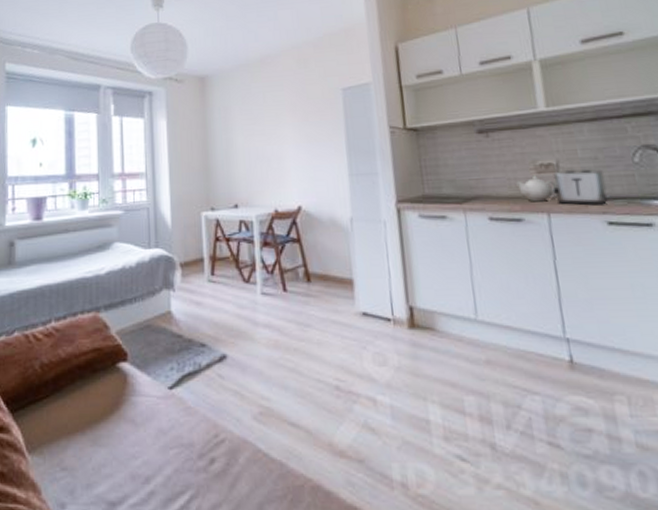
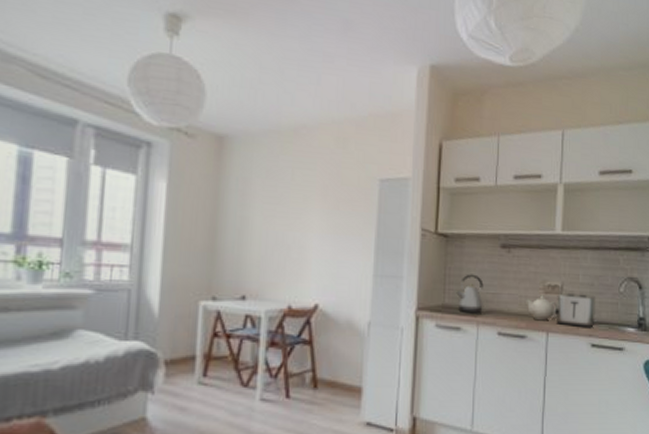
kettle: none [435,162,469,202] -> present [456,274,485,314]

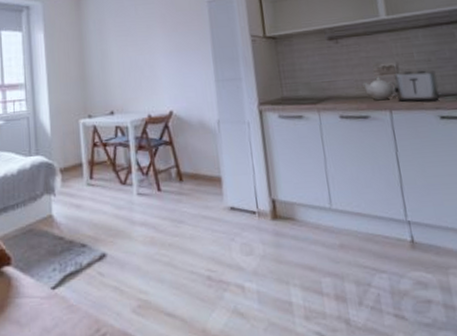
kettle: present [456,274,485,314] -> none [292,67,322,103]

